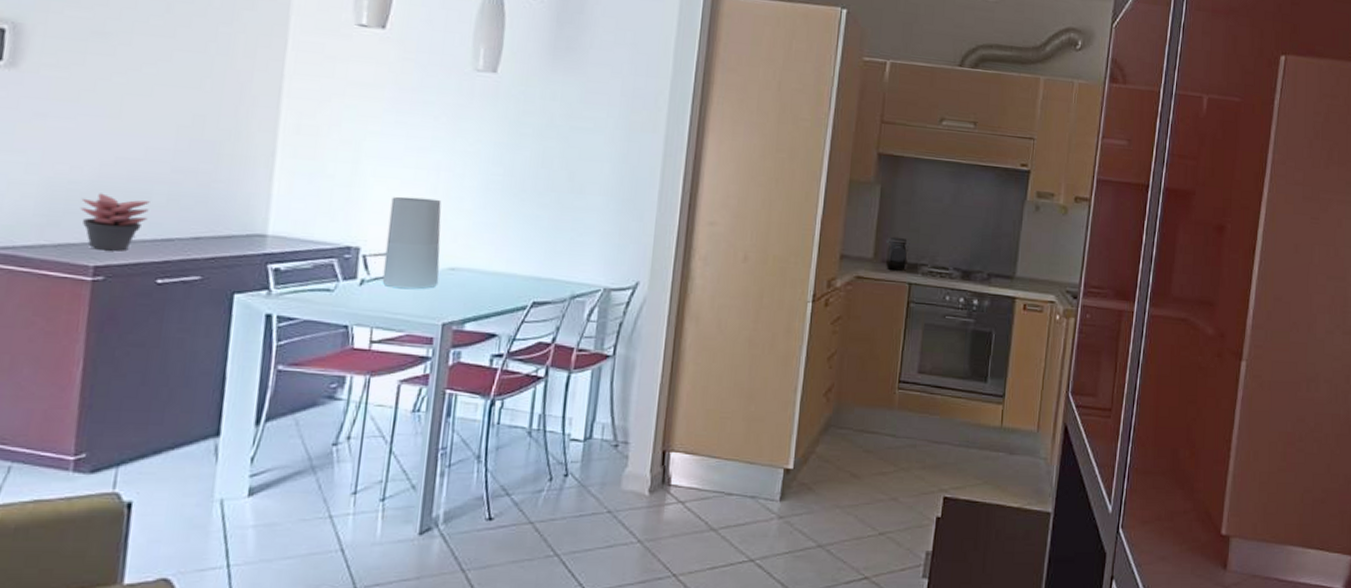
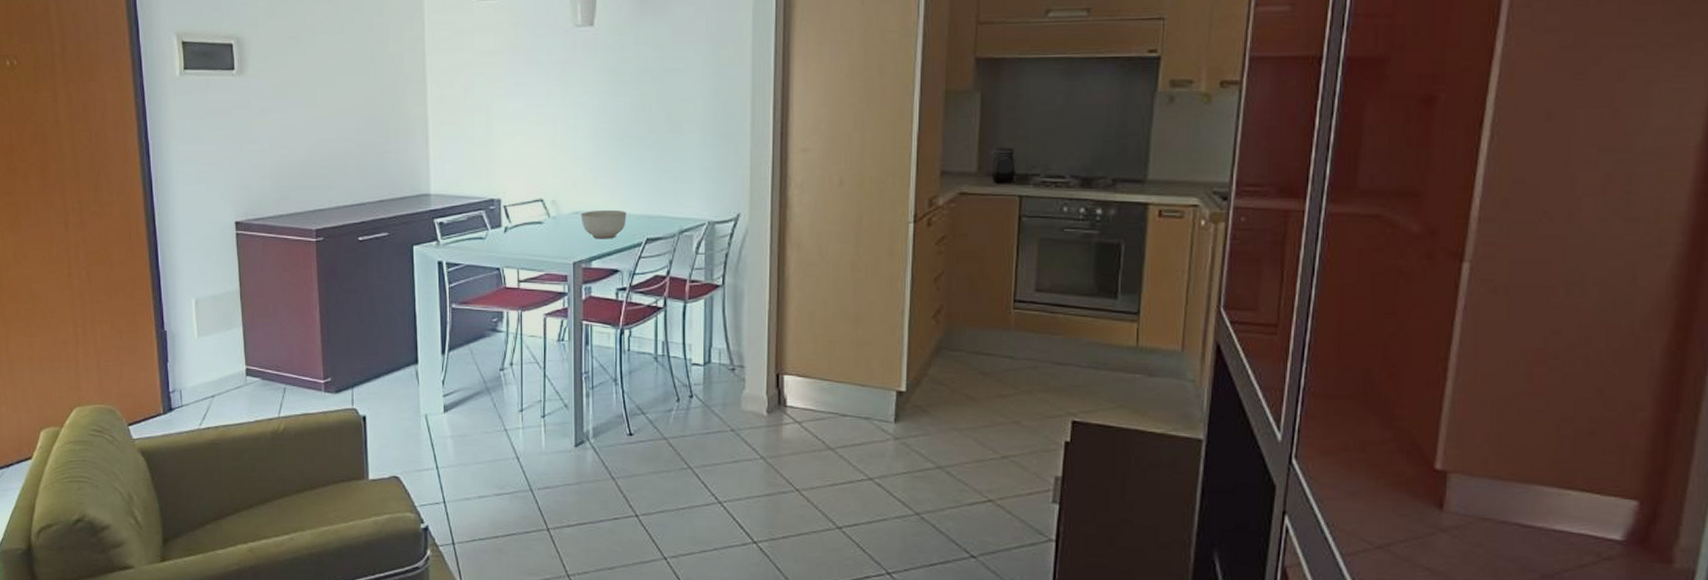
succulent plant: present [80,193,150,251] -> none [300,170,346,216]
vase: present [382,196,442,290] -> none [520,150,566,234]
bowl: none [457,267,513,300] -> present [580,209,627,239]

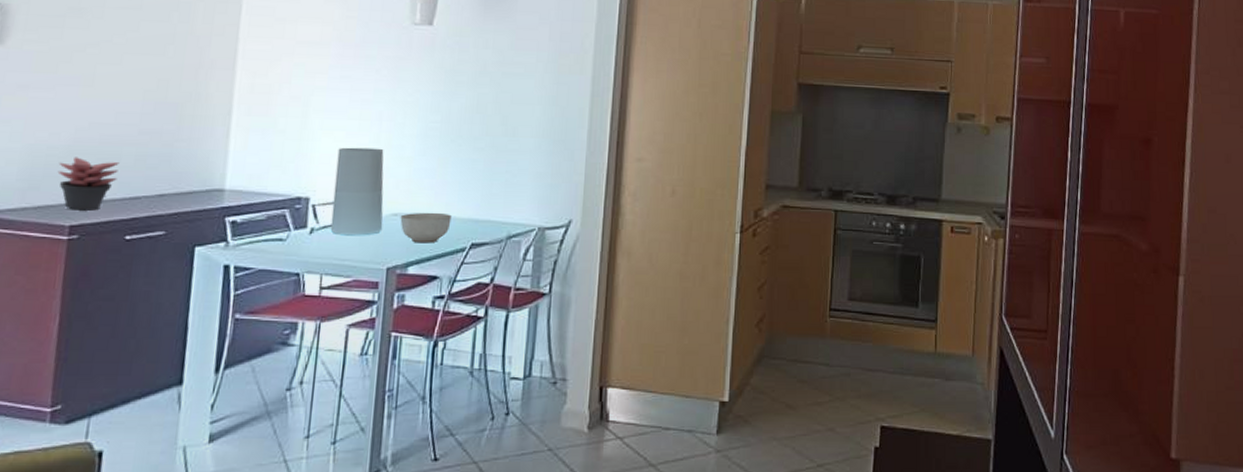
succulent plant: none [300,170,346,216] -> present [57,157,120,211]
vase: none [520,150,566,234] -> present [330,147,384,236]
jar: present [991,147,1018,184] -> none [810,164,834,199]

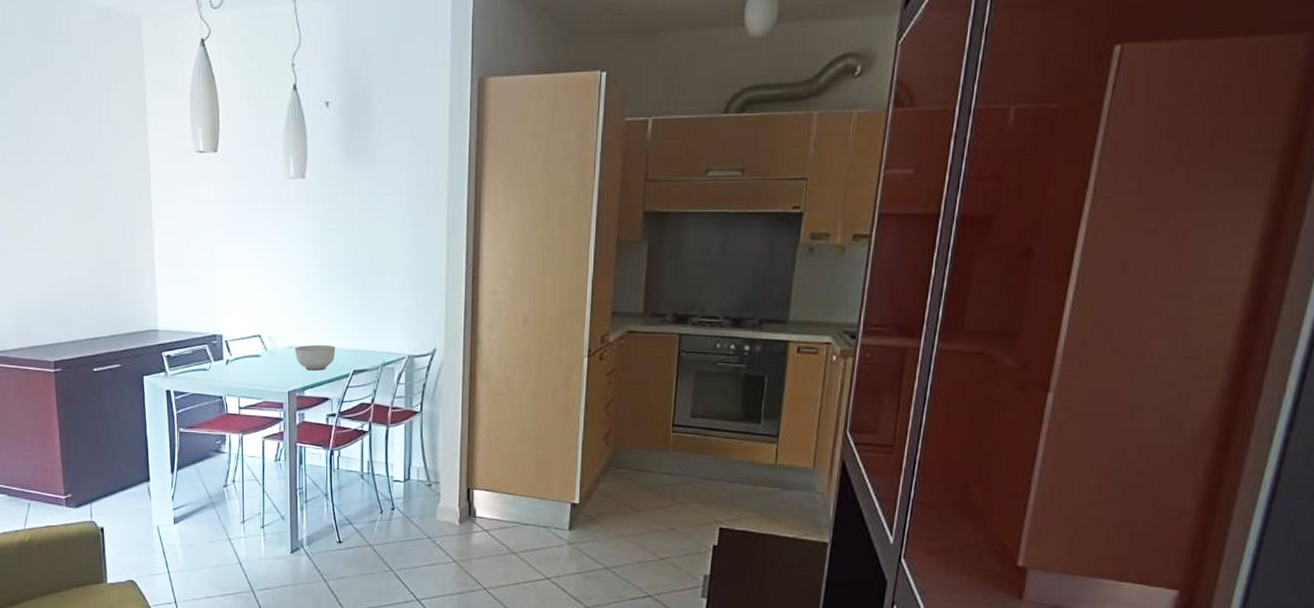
succulent plant: present [57,157,120,211] -> none [38,307,81,349]
vase: present [330,147,384,236] -> none [240,291,282,366]

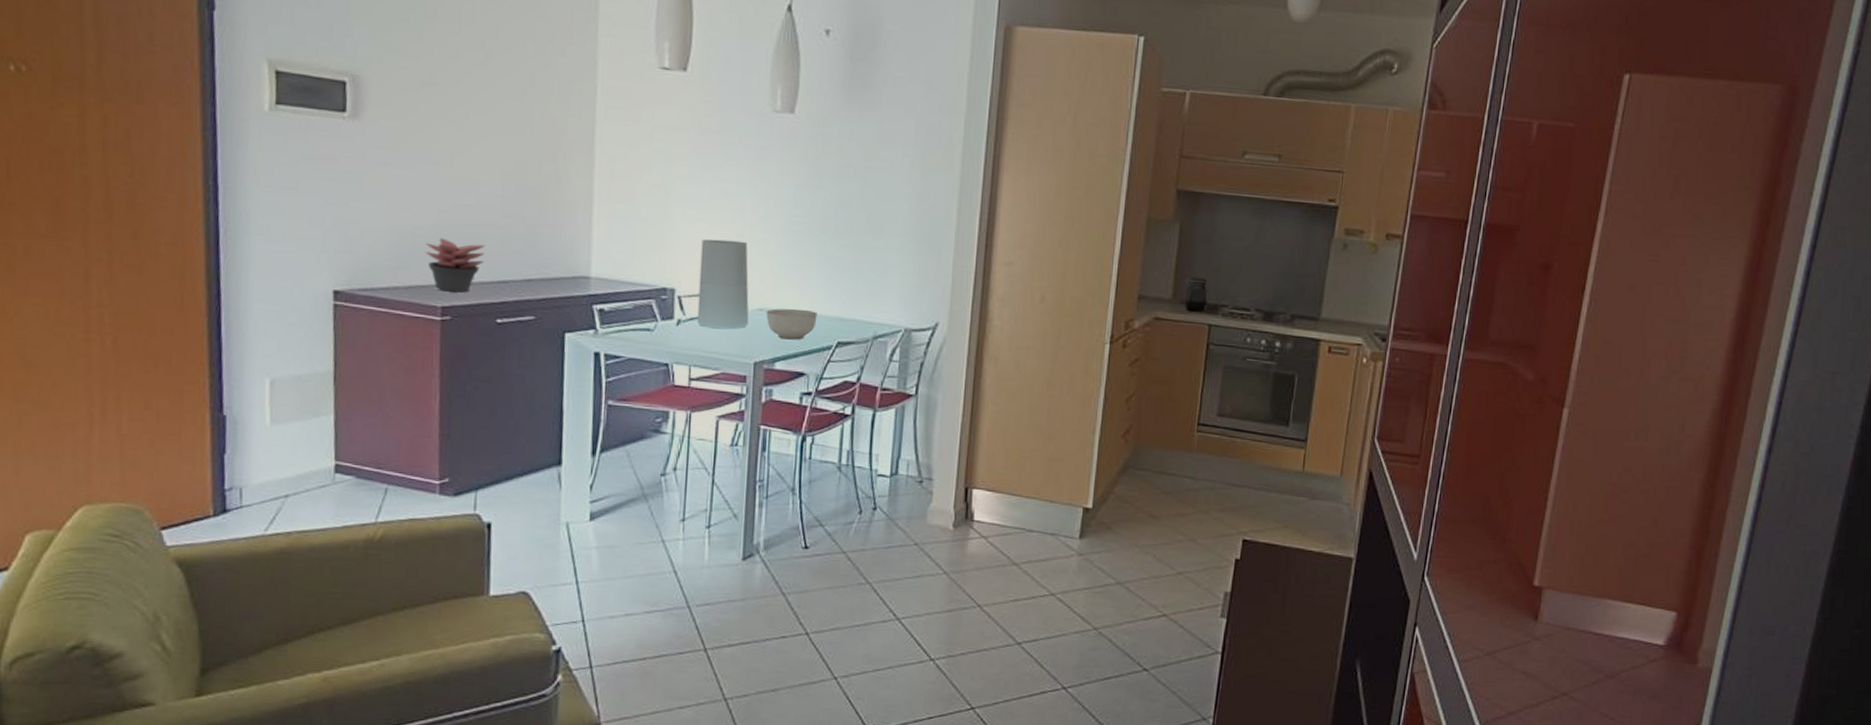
succulent plant: none [38,307,81,349] -> present [425,238,485,293]
vase: none [240,291,282,366] -> present [697,239,749,330]
jar: none [655,291,679,324] -> present [1185,276,1210,313]

